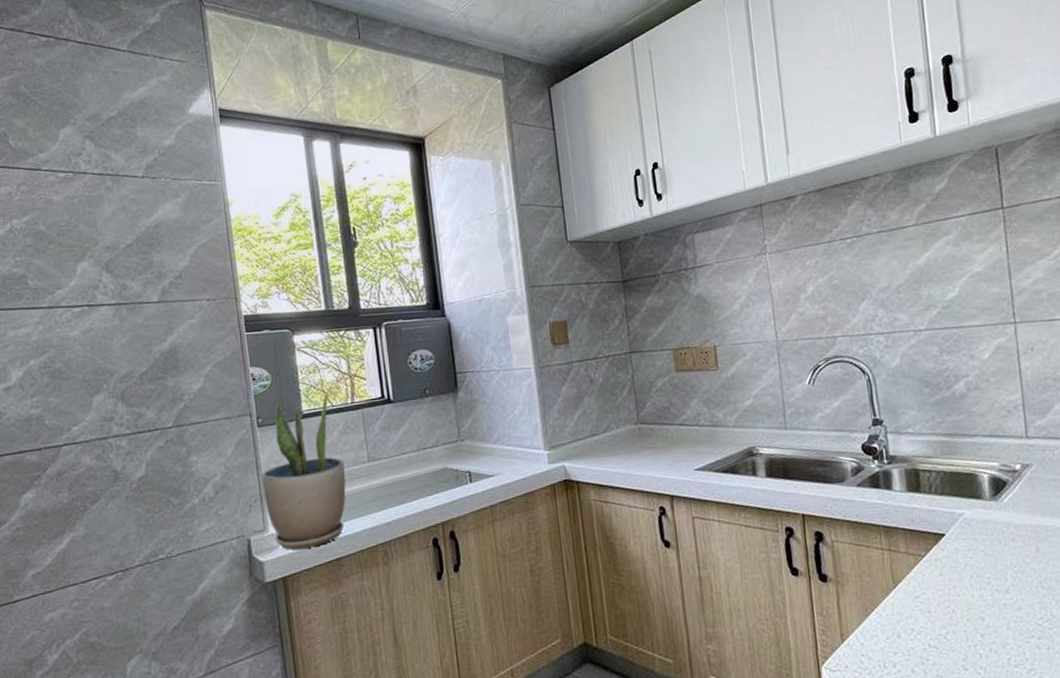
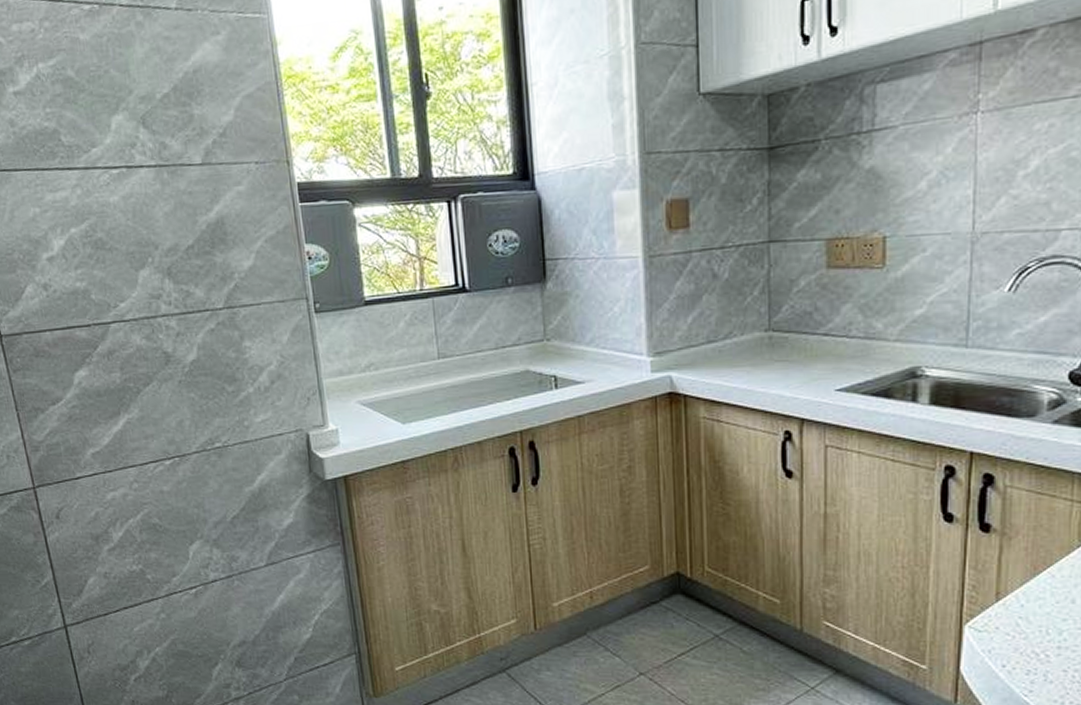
potted plant: present [261,387,346,550] -> none [319,270,413,448]

